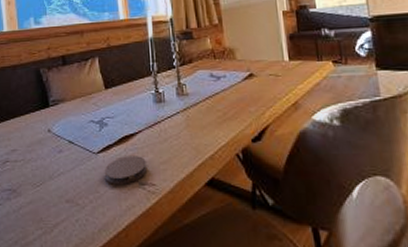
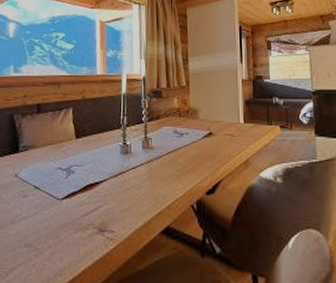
coaster: present [105,156,148,184] -> none [67,203,109,231]

